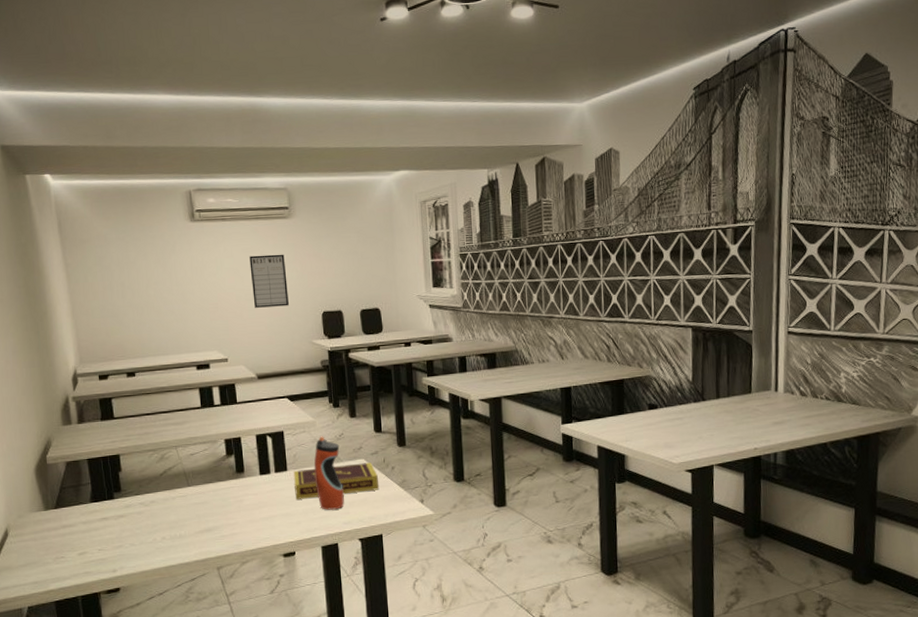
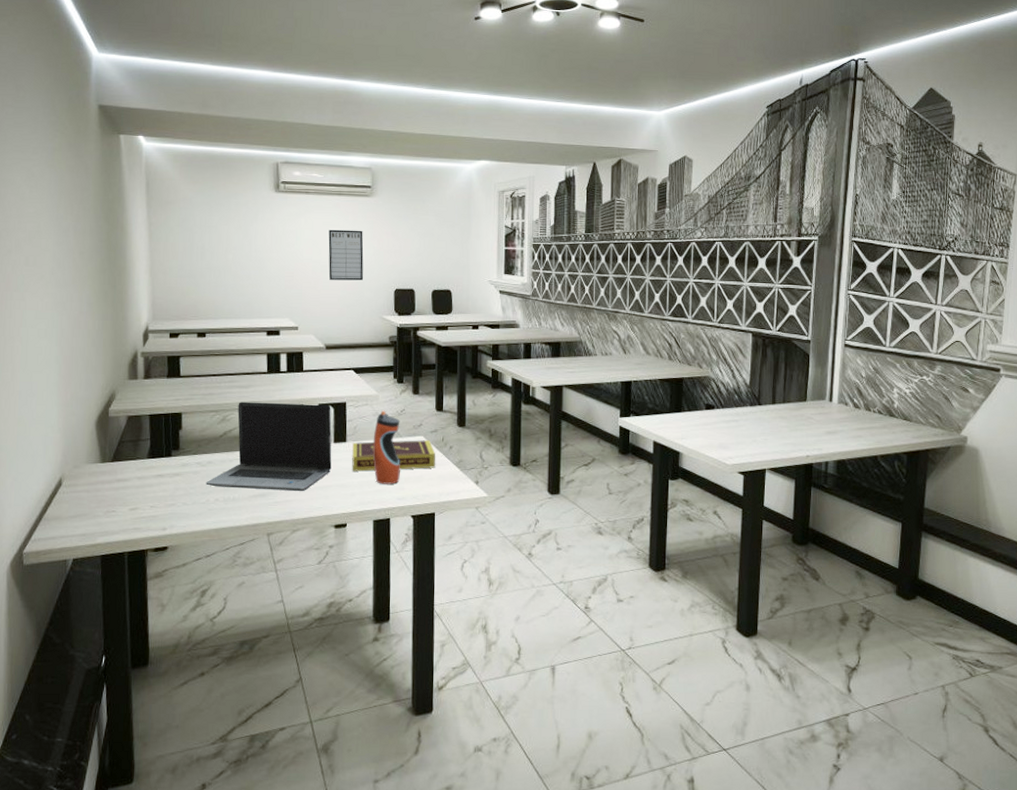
laptop computer: none [151,435,275,526] -> present [206,402,332,492]

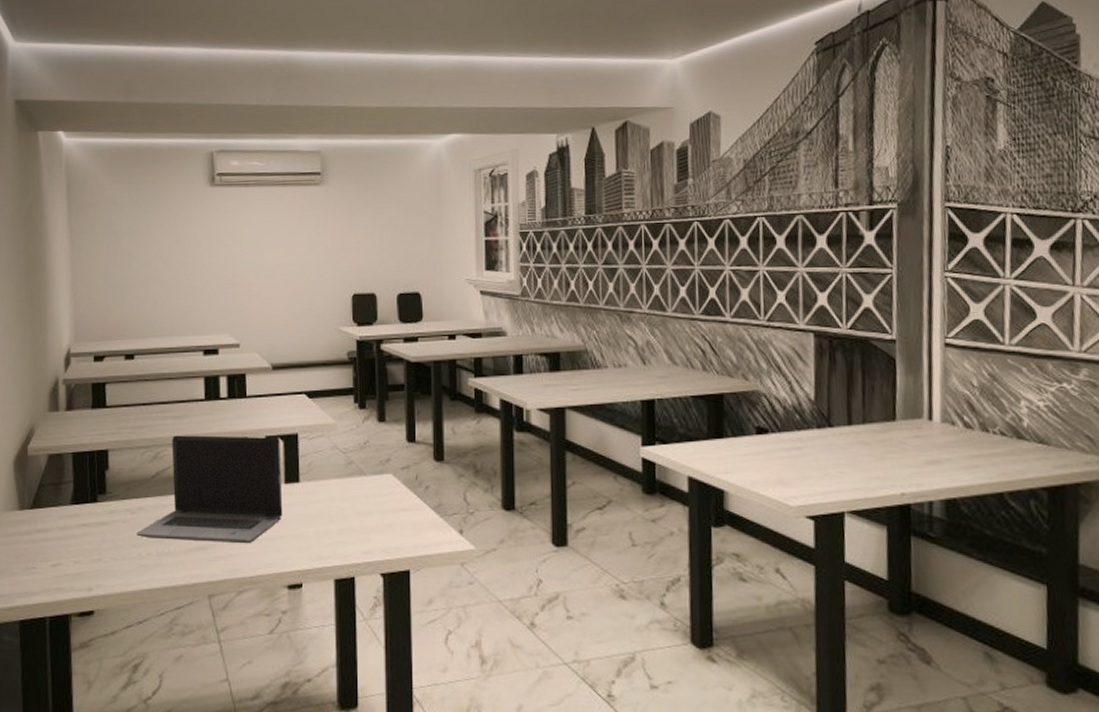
writing board: present [328,229,364,281] -> none [272,225,314,287]
book: present [352,440,436,472] -> none [307,479,409,519]
water bottle: present [372,410,400,484] -> none [331,442,365,535]

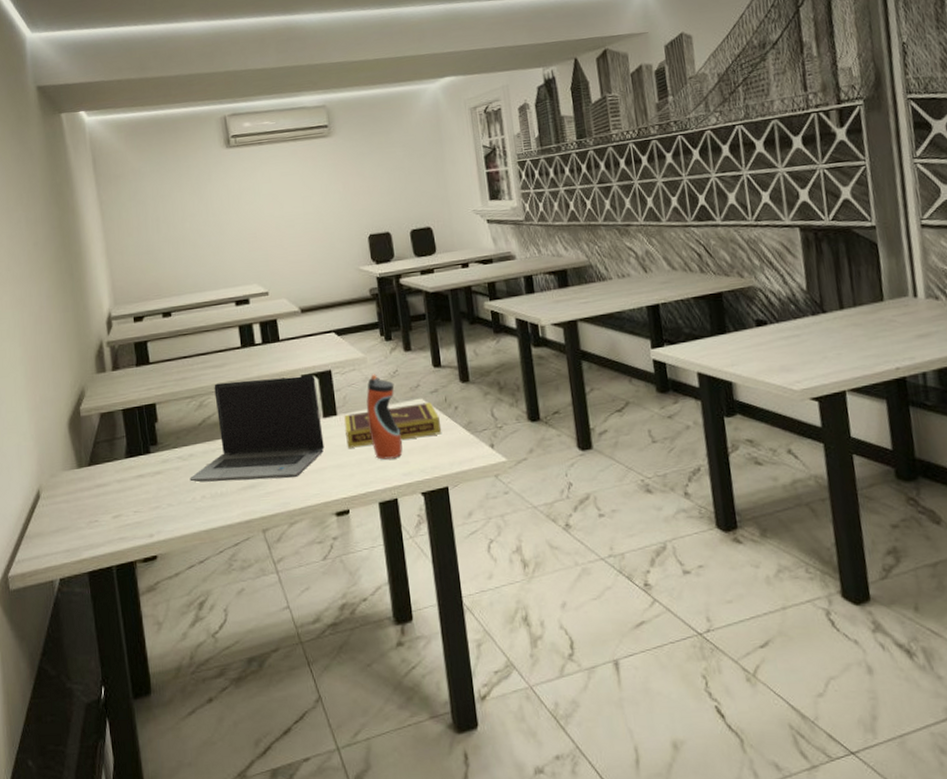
book: none [307,479,409,519] -> present [344,402,442,448]
water bottle: none [331,442,365,535] -> present [366,374,403,460]

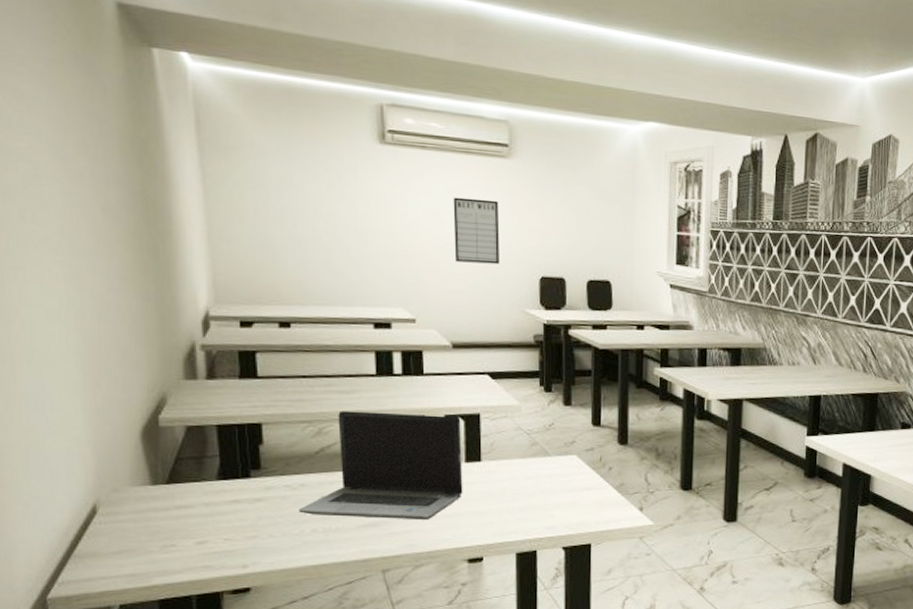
writing board: none [288,175,332,235] -> present [453,197,500,265]
book: present [344,402,442,448] -> none [488,459,592,496]
water bottle: present [366,374,403,460] -> none [514,424,549,512]

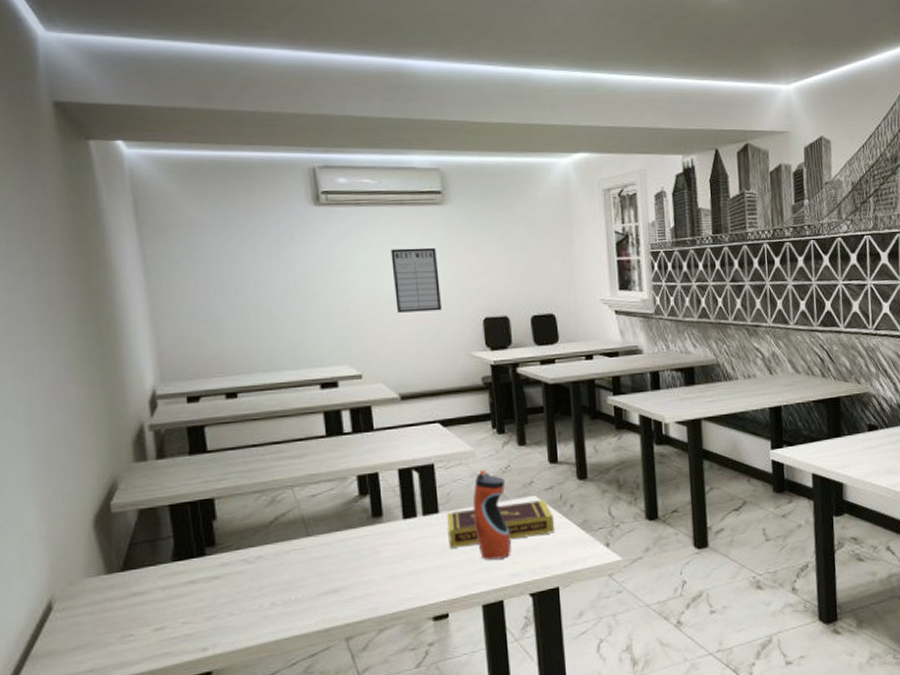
laptop computer: present [299,411,463,521] -> none [256,469,423,588]
book: none [488,459,592,496] -> present [447,500,555,548]
water bottle: none [514,424,549,512] -> present [472,469,511,560]

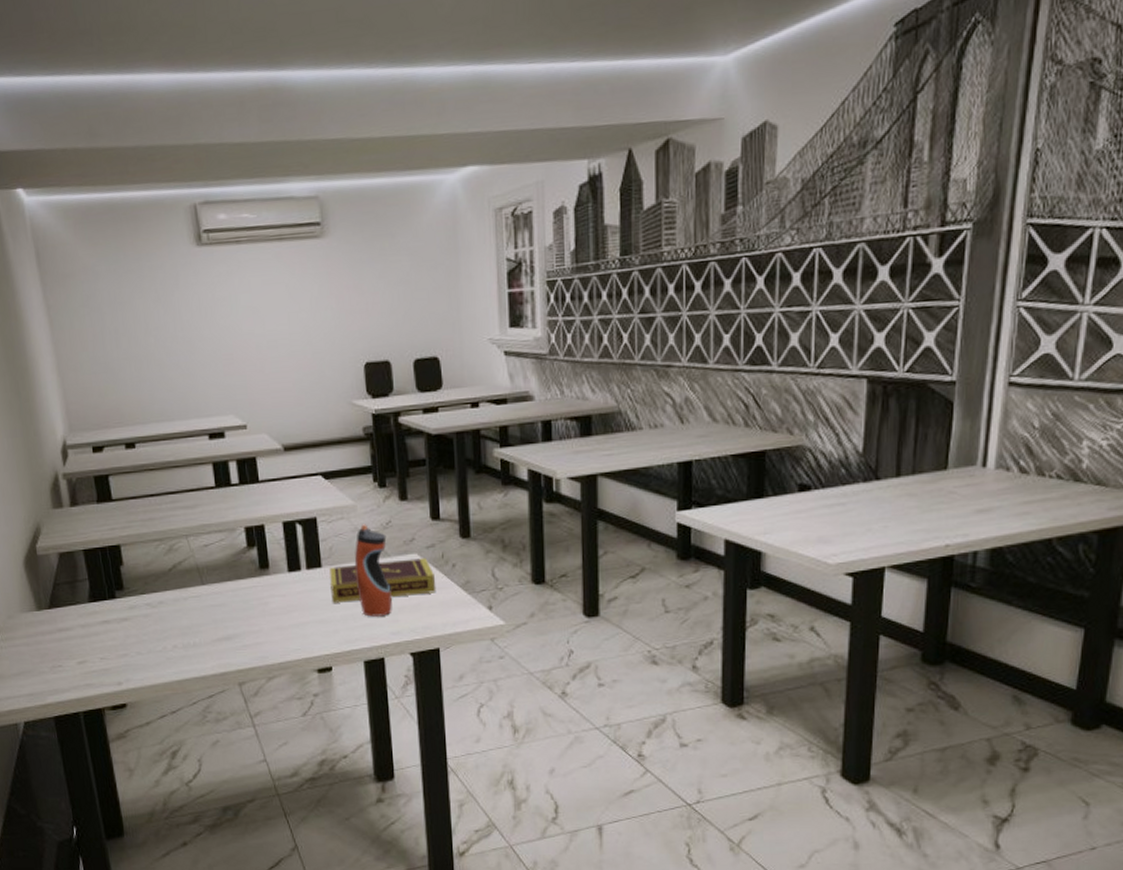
writing board: present [391,247,441,313] -> none [271,286,322,359]

